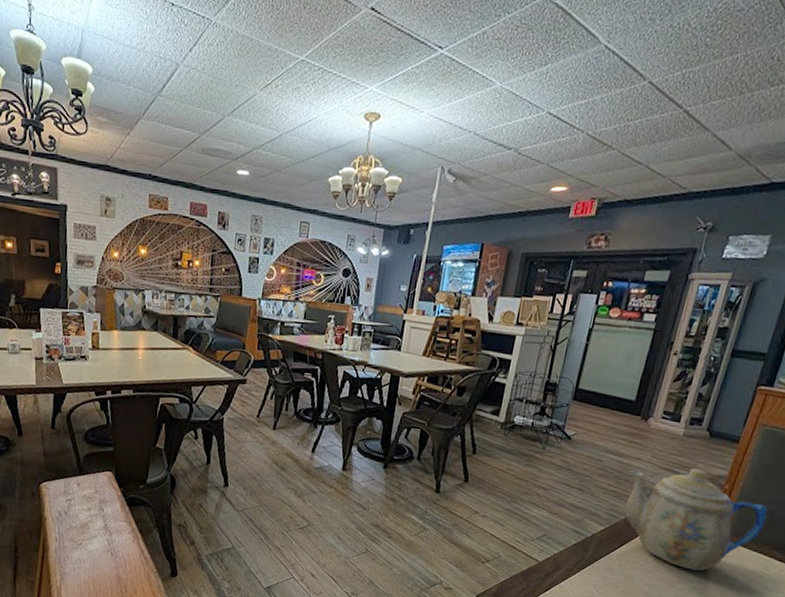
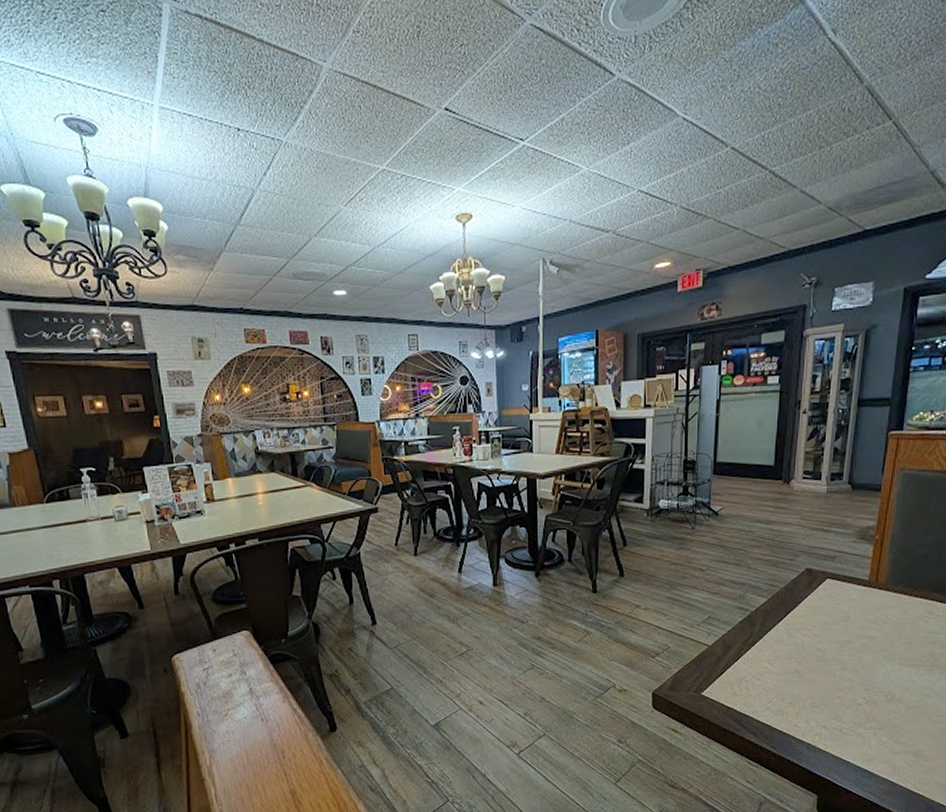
teapot: present [625,468,768,571] -> none [782,524,921,627]

